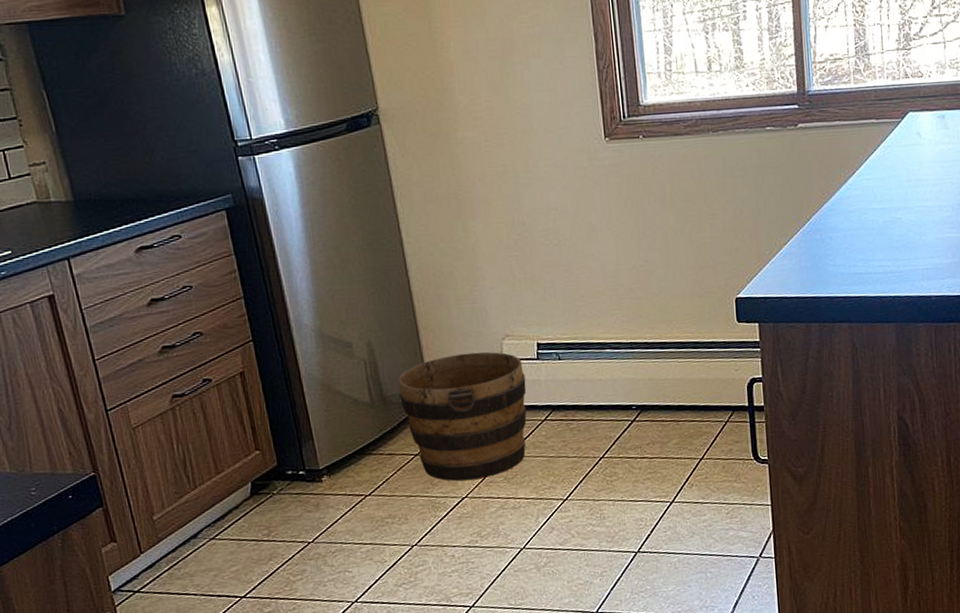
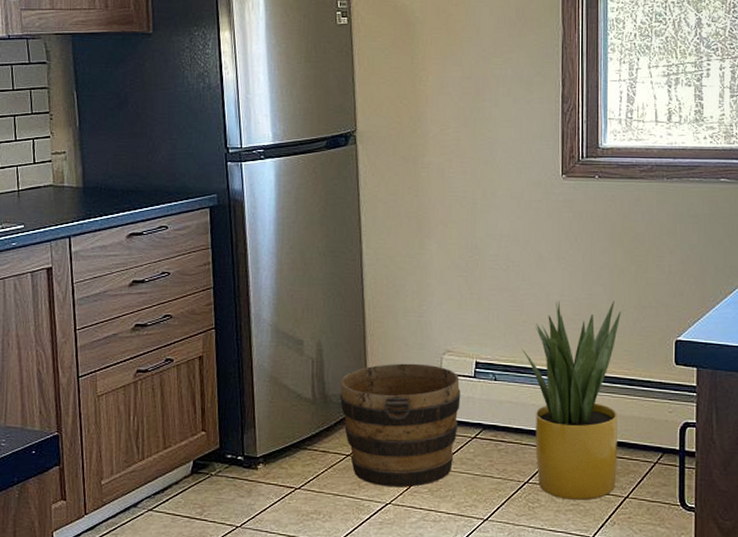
planter: none [582,265,690,469] -> present [521,301,621,500]

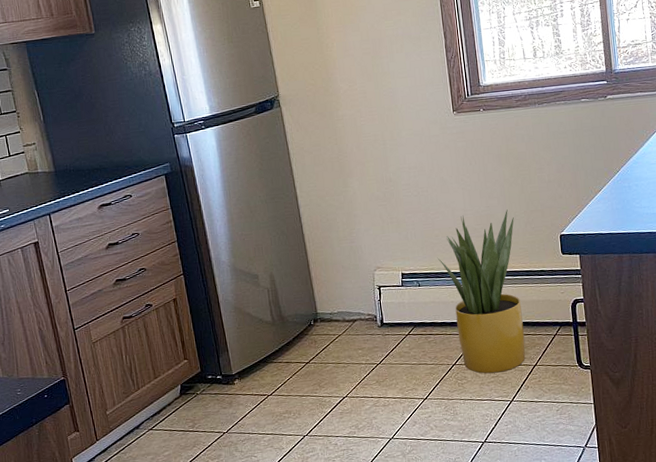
bucket: present [340,363,461,488] -> none [293,280,394,384]

